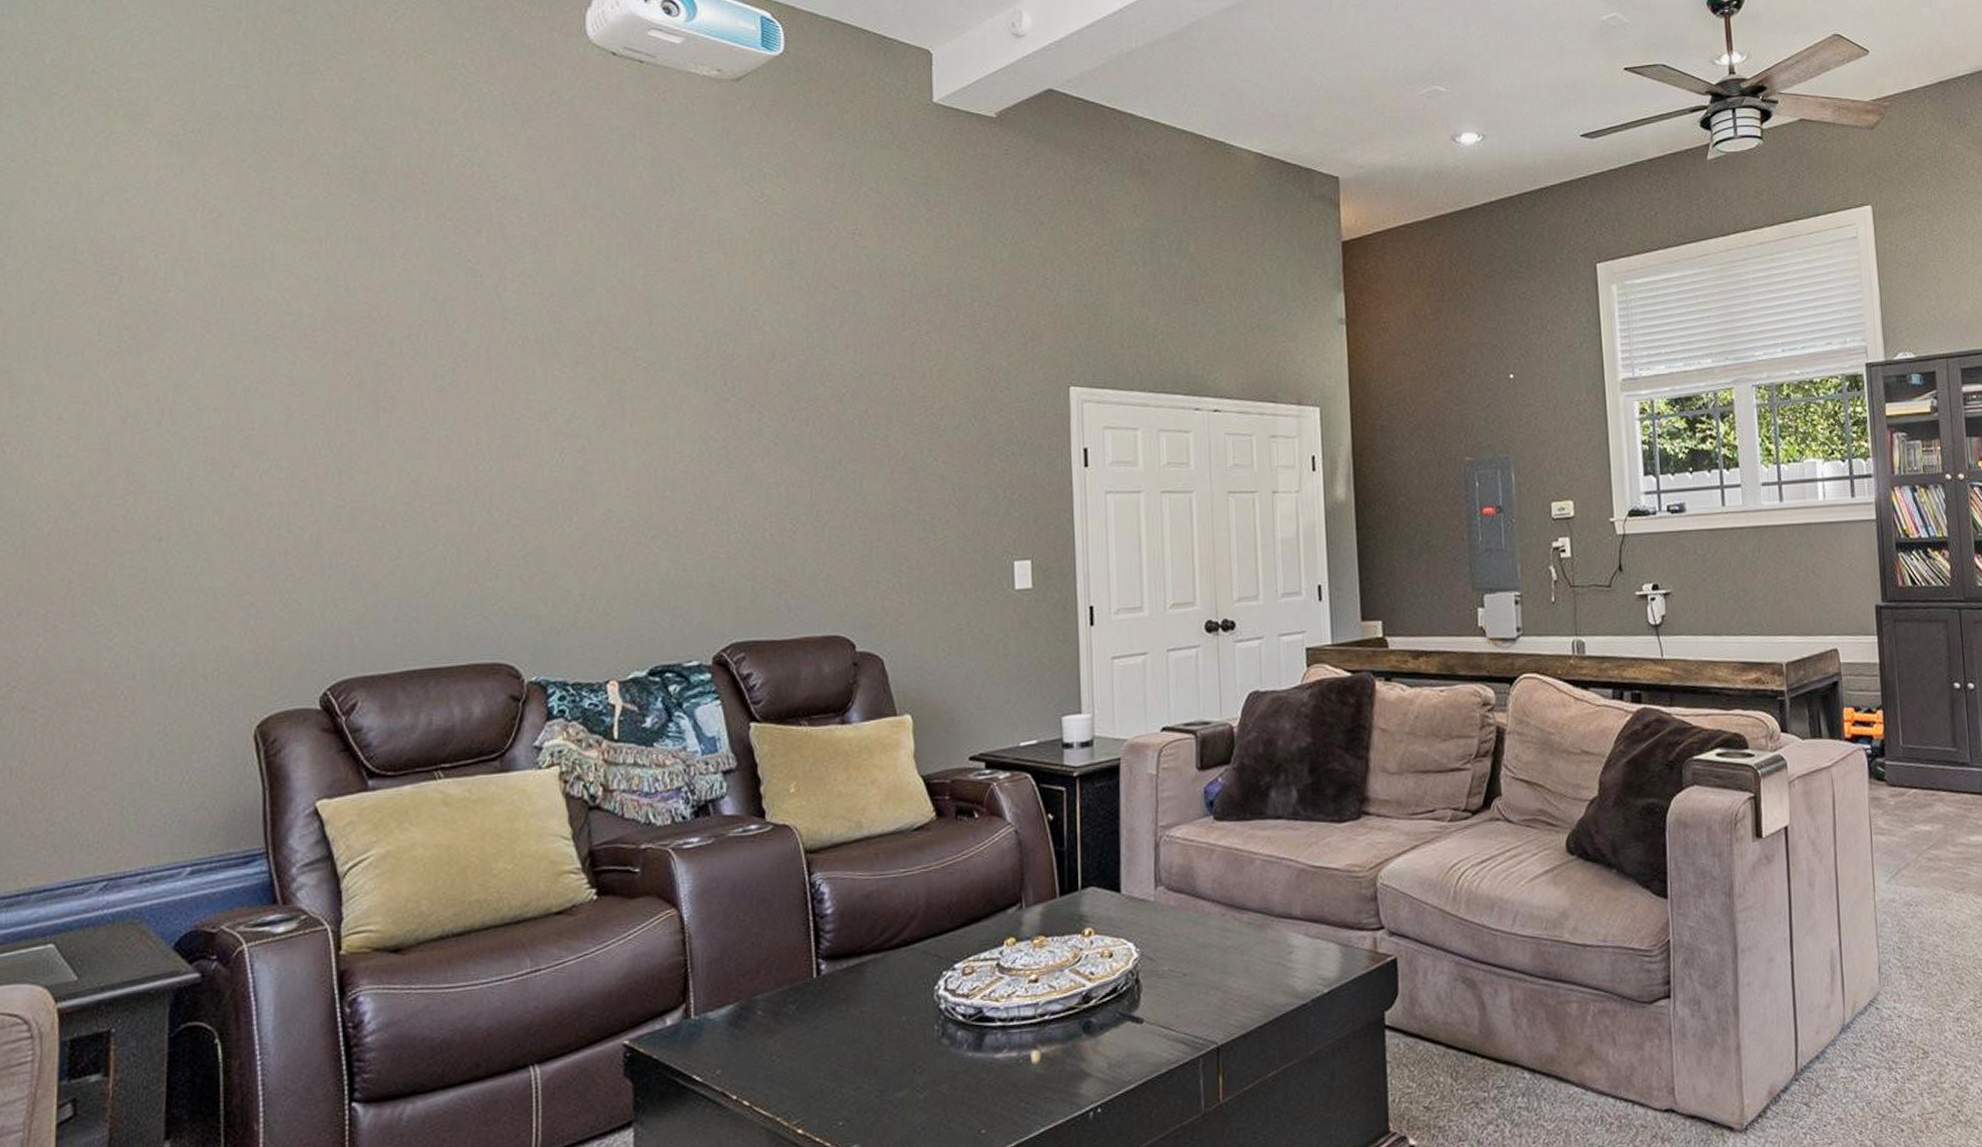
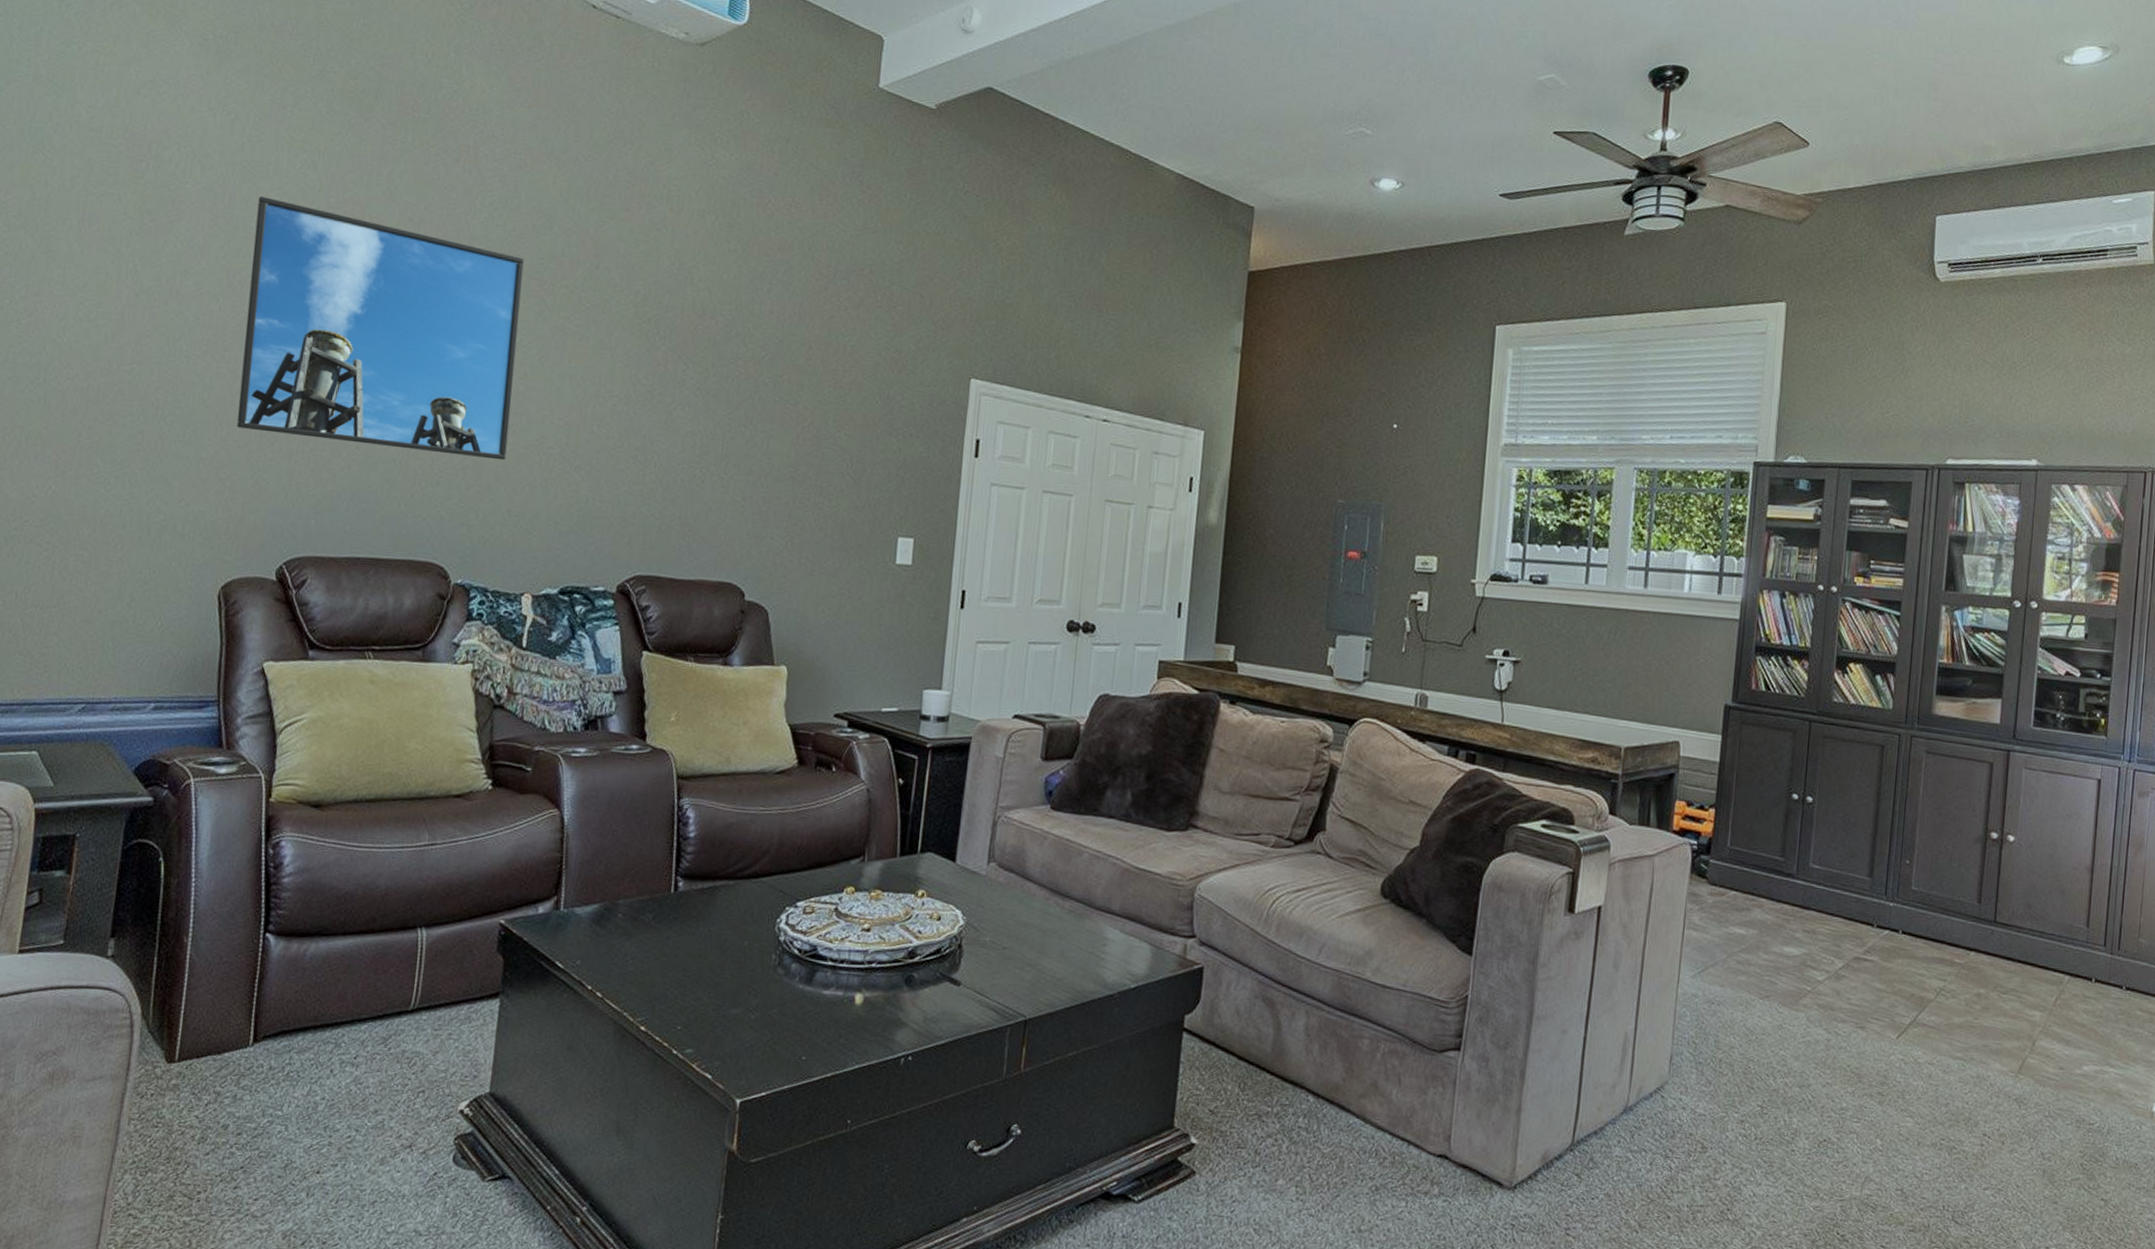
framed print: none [255,296,571,549] -> present [236,196,524,461]

